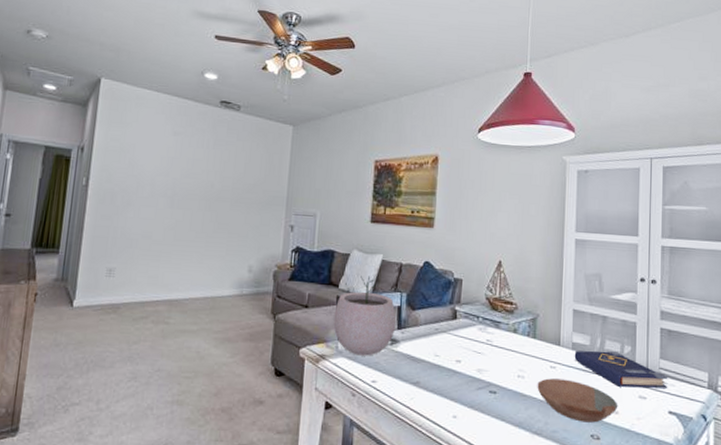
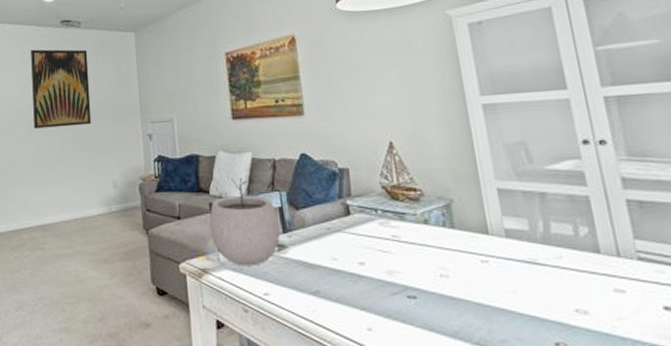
wall art: none [176,124,243,208] -> present [31,49,92,129]
bowl: present [537,378,618,423] -> none [467,275,587,327]
book: present [574,351,668,389] -> none [510,235,655,279]

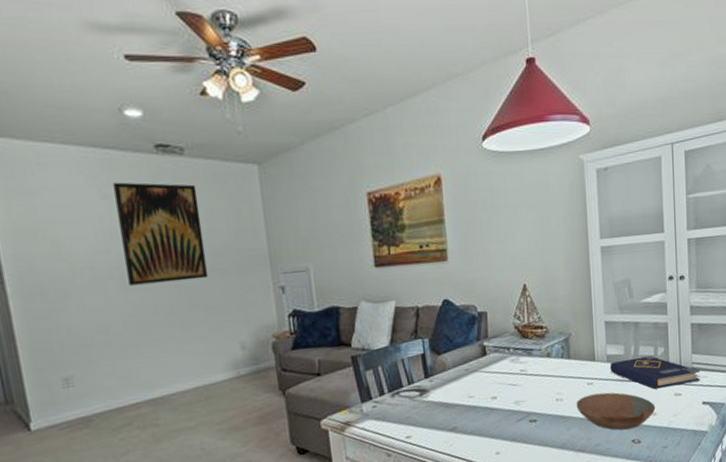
plant pot: present [209,177,280,266] -> none [351,327,422,415]
bowl: none [467,275,587,327] -> present [576,392,656,430]
book: none [510,235,655,279] -> present [610,355,701,389]

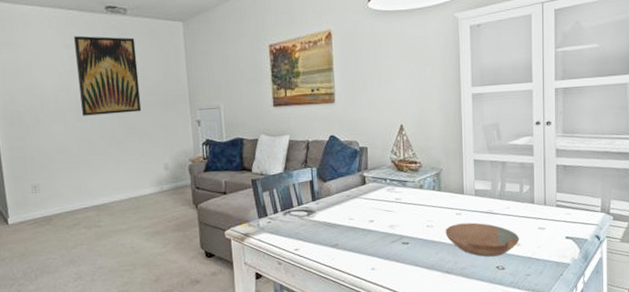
book: present [610,355,701,389] -> none [477,192,565,222]

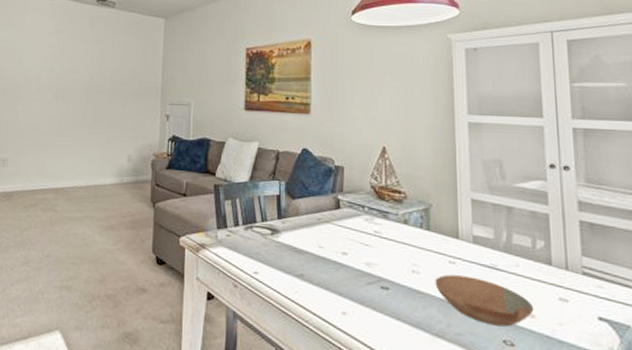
wall art: present [74,35,142,116] -> none [60,23,119,100]

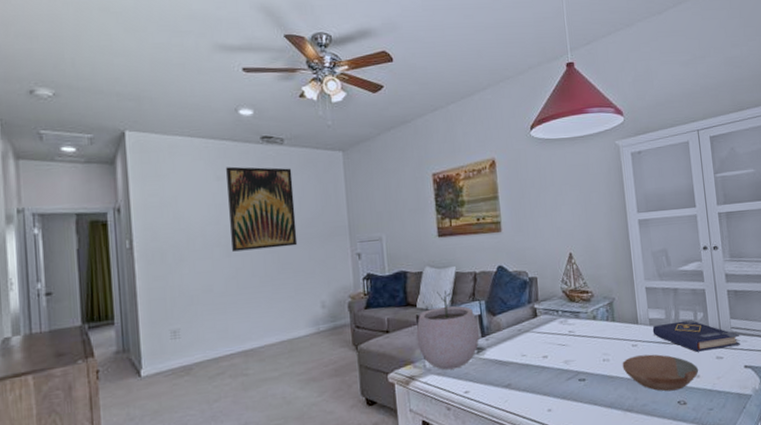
wall art: none [60,23,119,100] -> present [226,166,298,252]
plant pot: none [212,163,275,246] -> present [416,290,479,370]
book: none [476,245,595,292] -> present [652,320,741,352]

